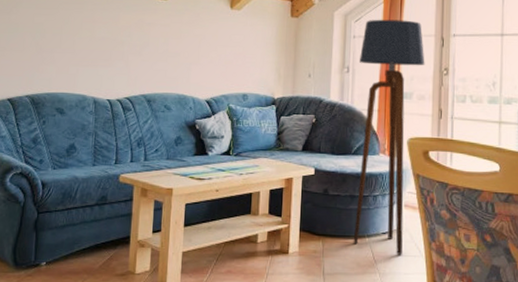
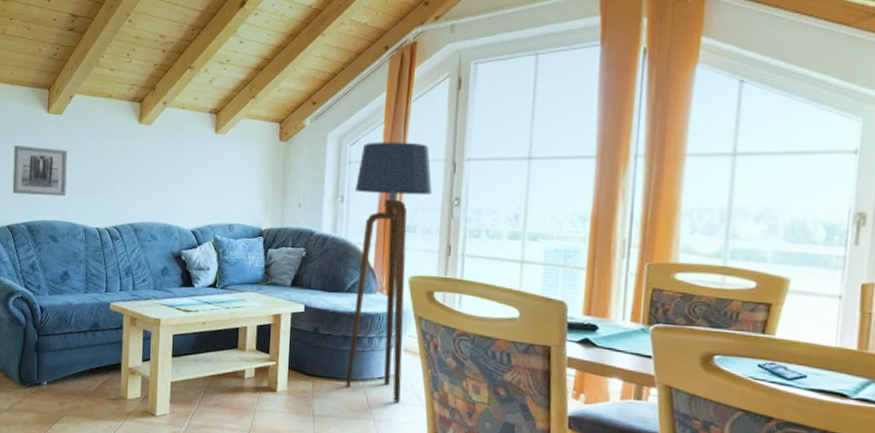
wall art: none [16,17,79,69] -> present [12,145,67,197]

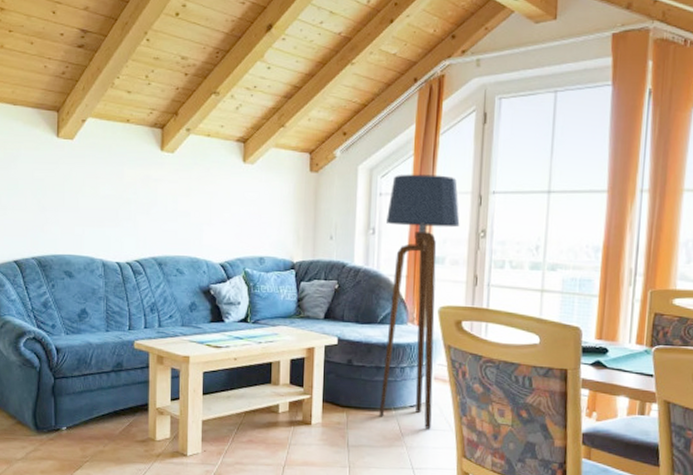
wall art: present [12,145,67,197] -> none [19,172,81,229]

